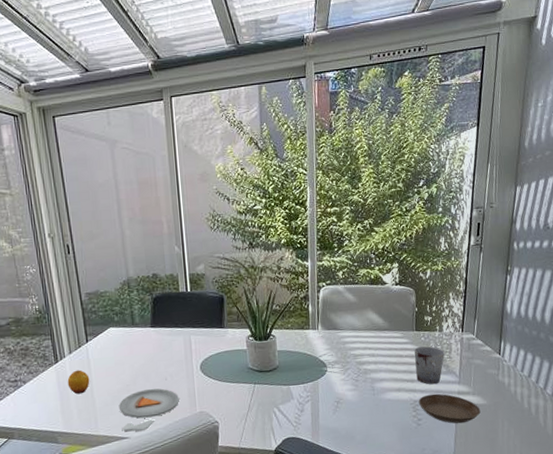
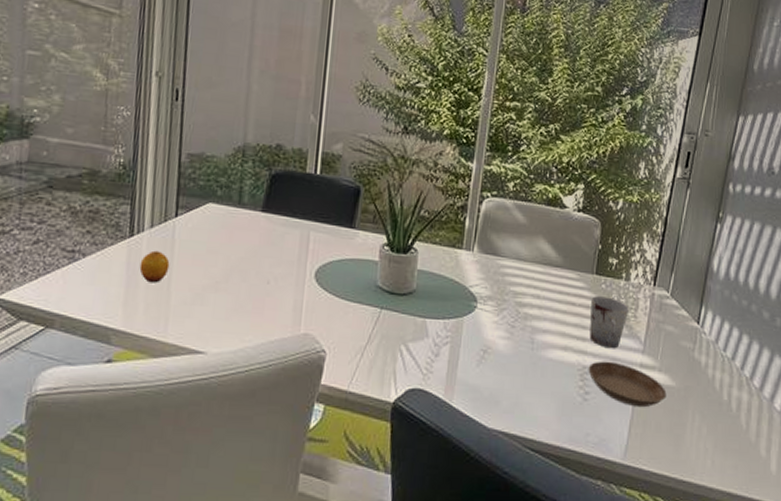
dinner plate: present [119,388,179,432] -> none [197,291,281,347]

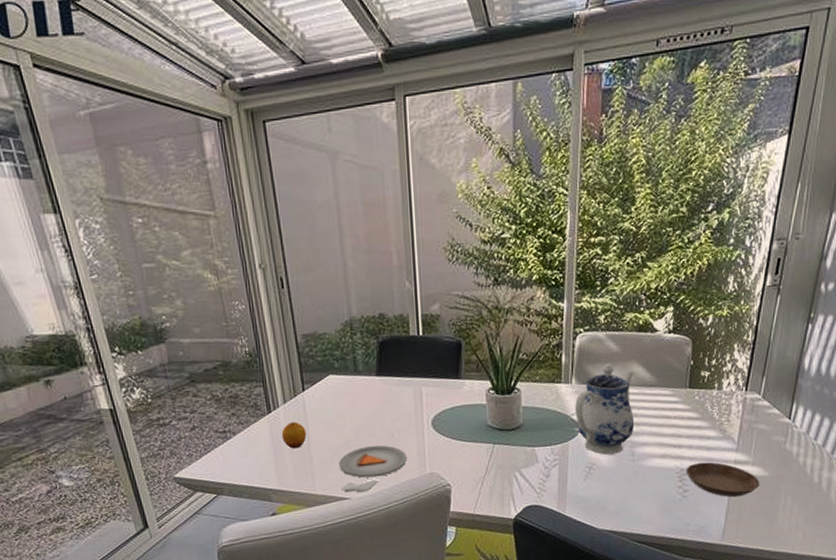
dinner plate: none [197,291,281,347] -> present [339,445,407,492]
teapot: none [474,235,540,339] -> present [575,364,634,455]
cup: present [589,296,630,349] -> none [686,407,723,452]

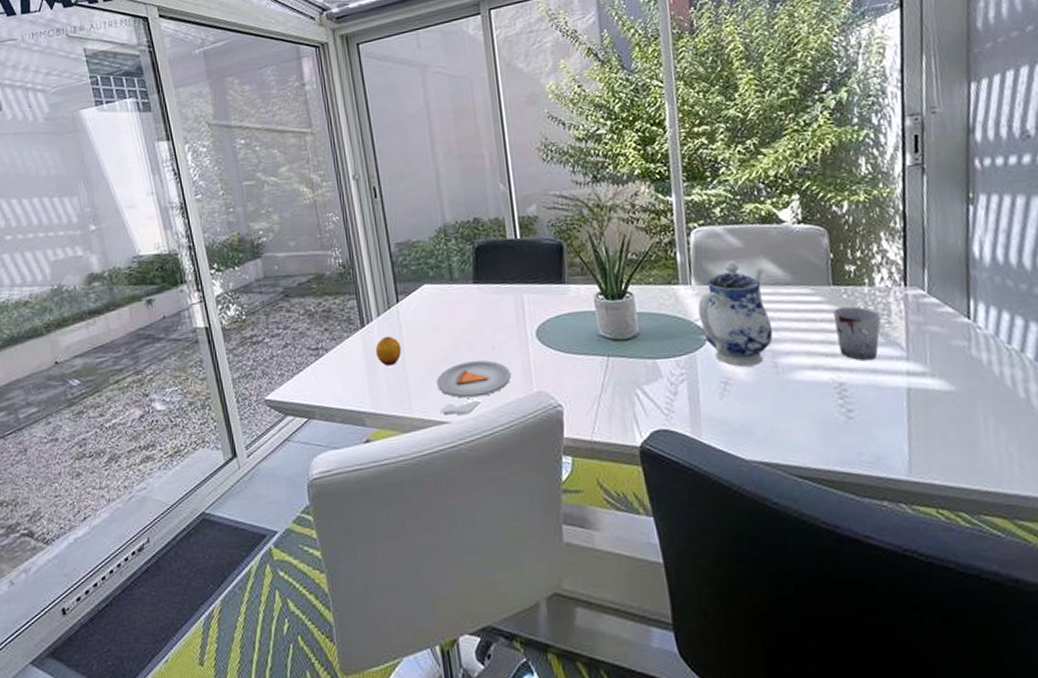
cup: none [686,407,723,452] -> present [833,306,882,361]
saucer: present [686,462,760,497] -> none [845,373,947,419]

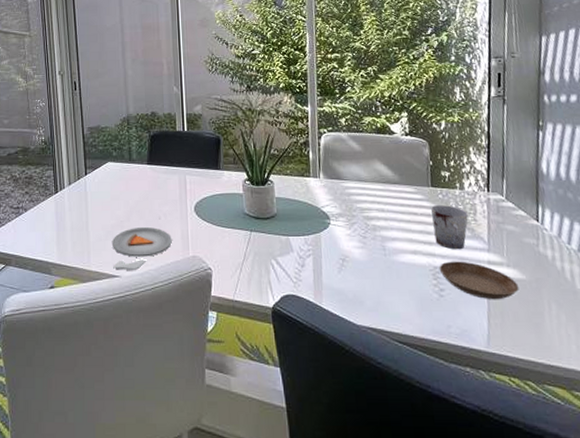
fruit: present [375,336,402,366] -> none [65,202,86,226]
teapot: present [698,261,773,367] -> none [324,161,383,247]
saucer: none [845,373,947,419] -> present [439,261,519,300]

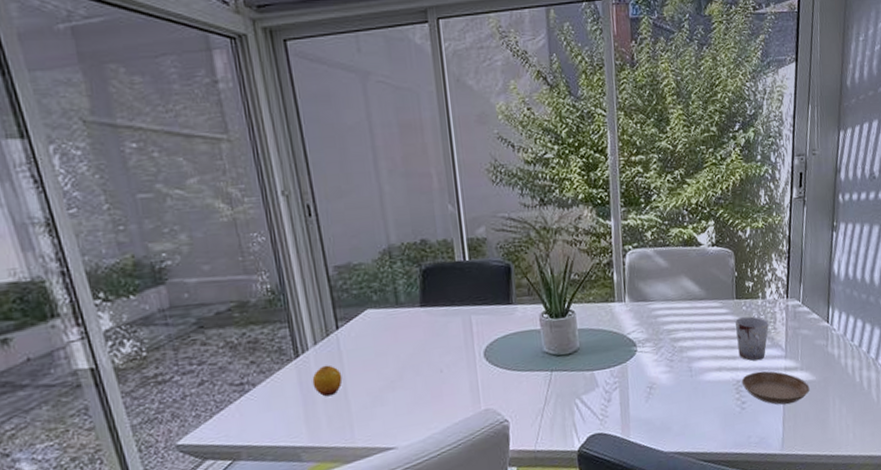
fruit: none [65,202,86,226] -> present [312,365,343,397]
dinner plate: present [112,226,172,271] -> none [382,383,459,440]

